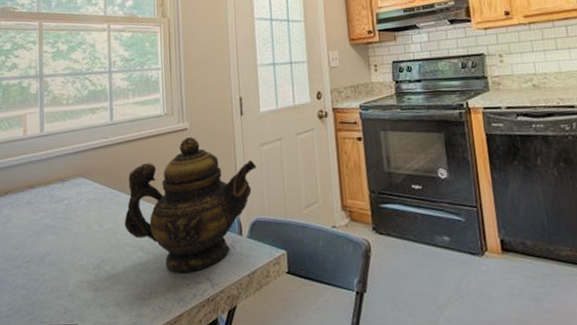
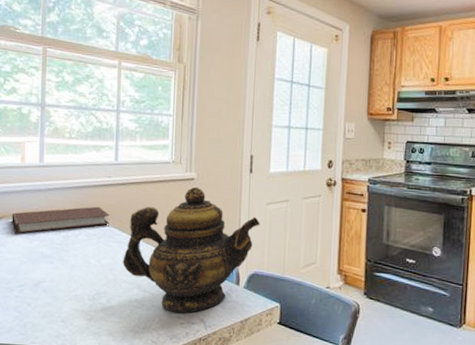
notebook: none [17,169,109,208] -> present [12,206,110,234]

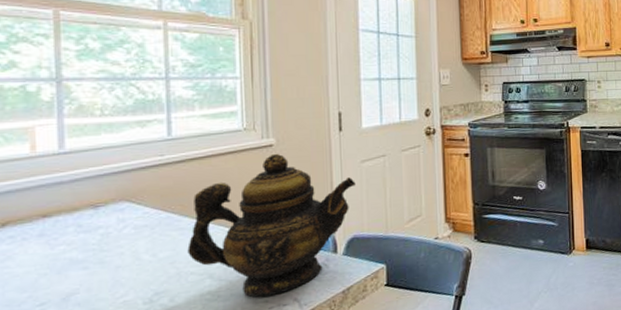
notebook: present [12,206,110,234] -> none [21,191,166,242]

